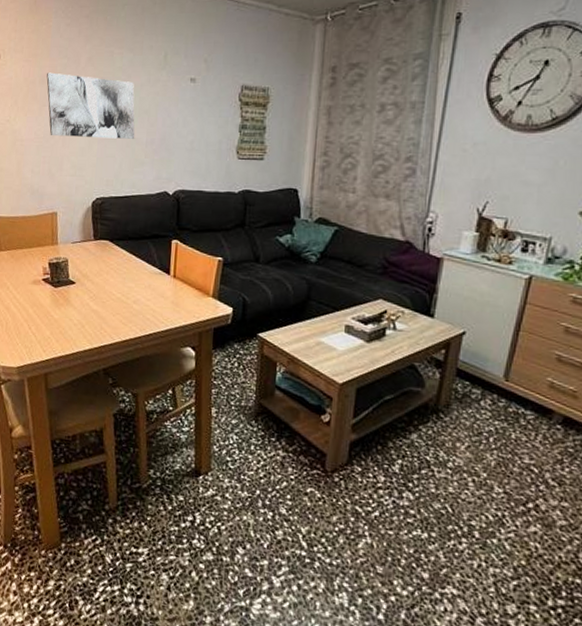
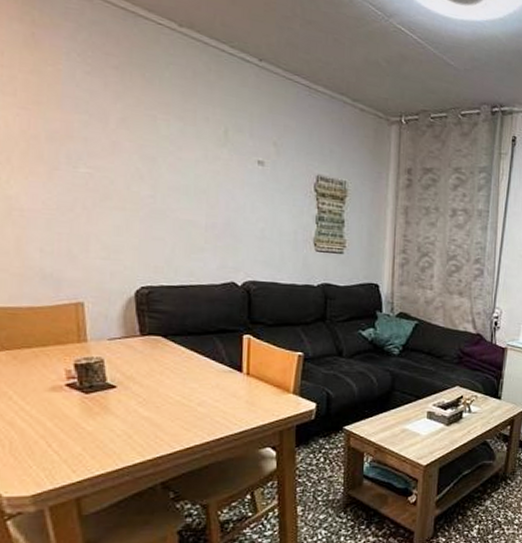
wall art: present [46,72,135,139] -> none [57,128,191,221]

